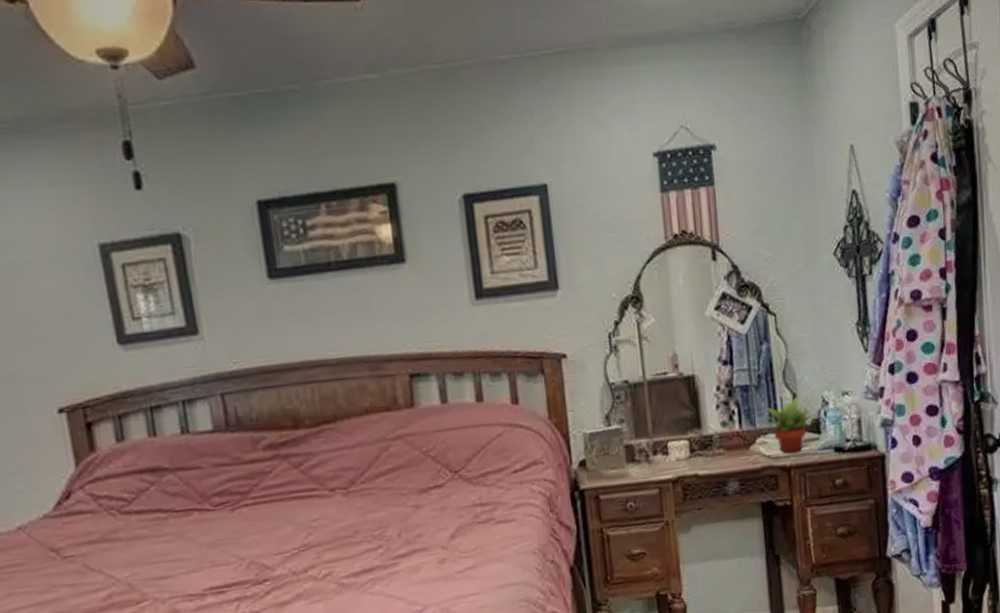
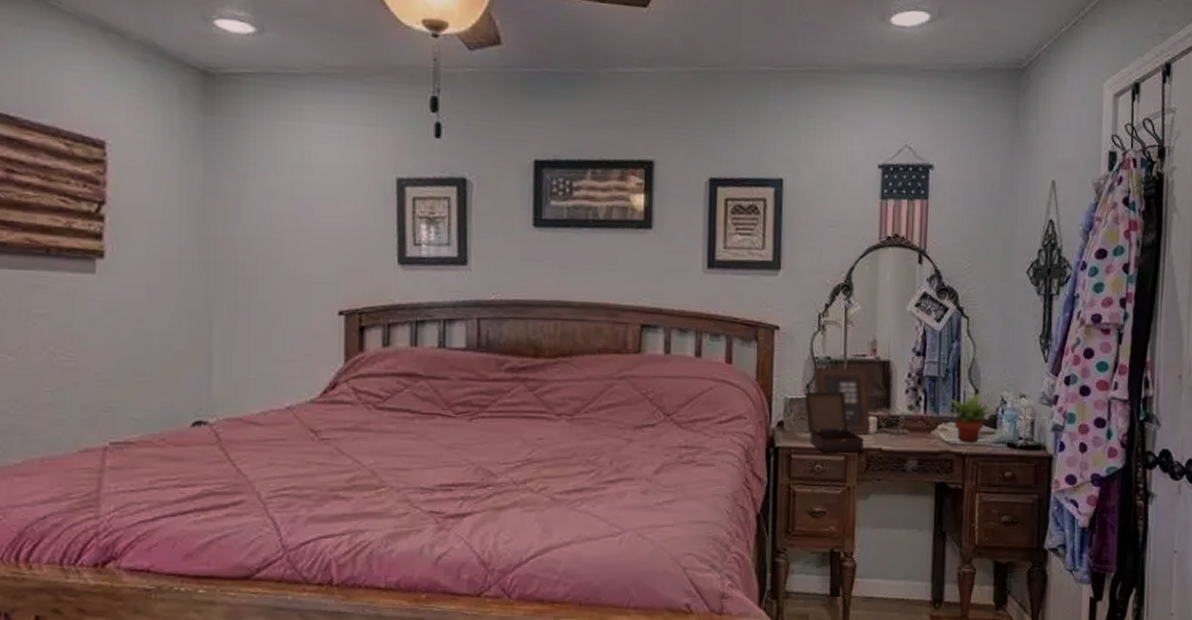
jewelry box: none [605,417,678,488] -> present [805,391,864,453]
picture frame: none [611,387,683,463] -> present [813,367,871,435]

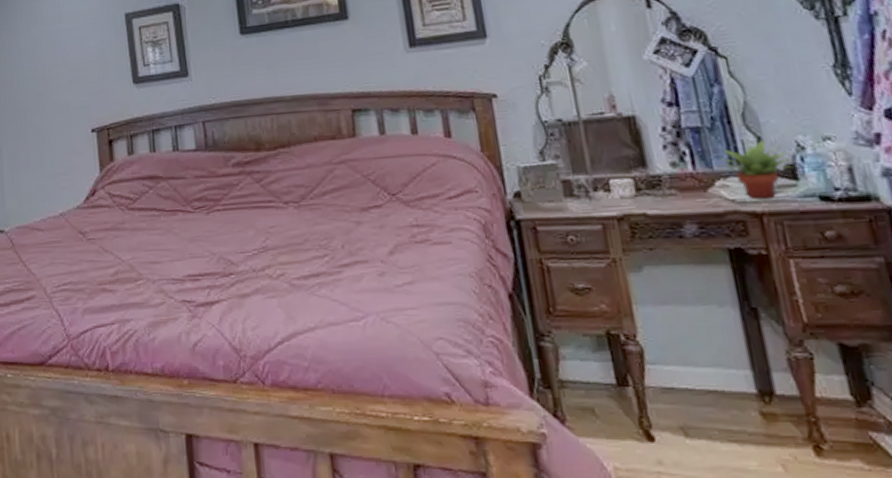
jewelry box: present [805,391,864,453] -> none [539,154,624,222]
picture frame: present [813,367,871,435] -> none [545,126,628,200]

